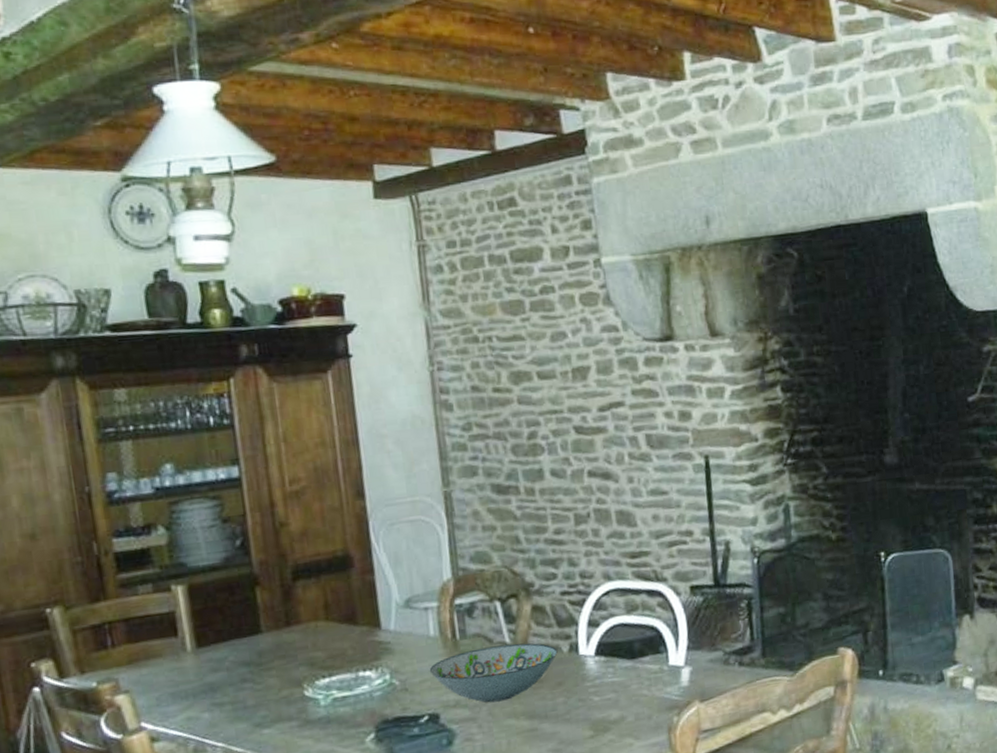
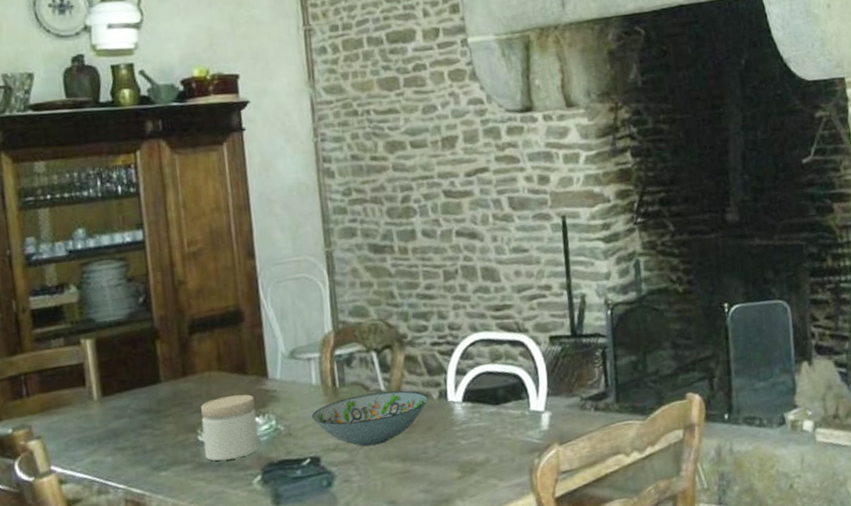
jar: none [306,646,372,718] -> present [200,394,259,461]

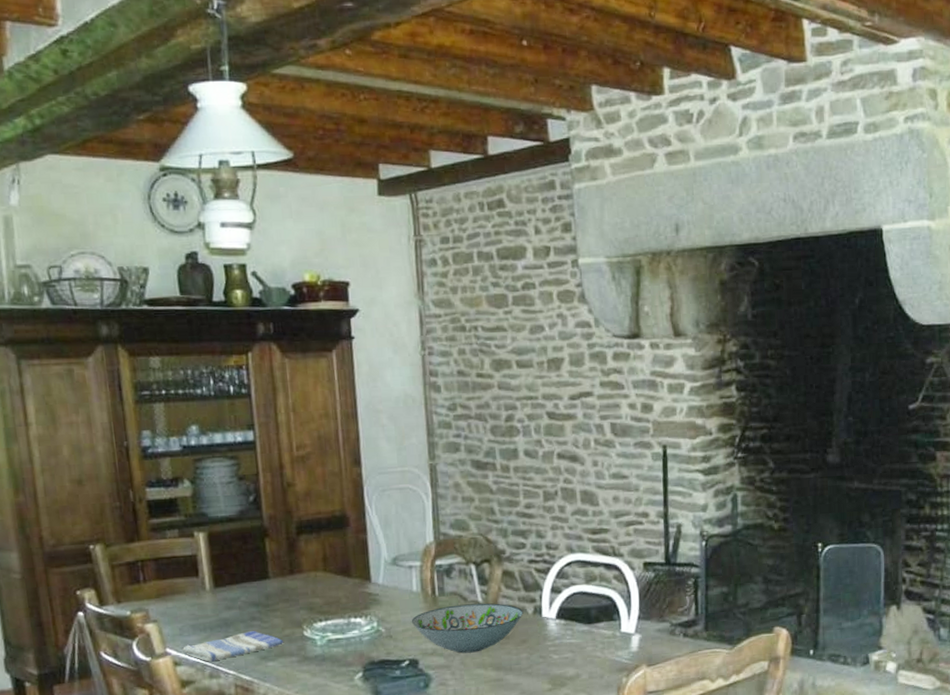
dish towel: none [68,439,177,478] -> present [182,631,284,662]
jar: present [200,394,259,461] -> none [306,595,361,656]

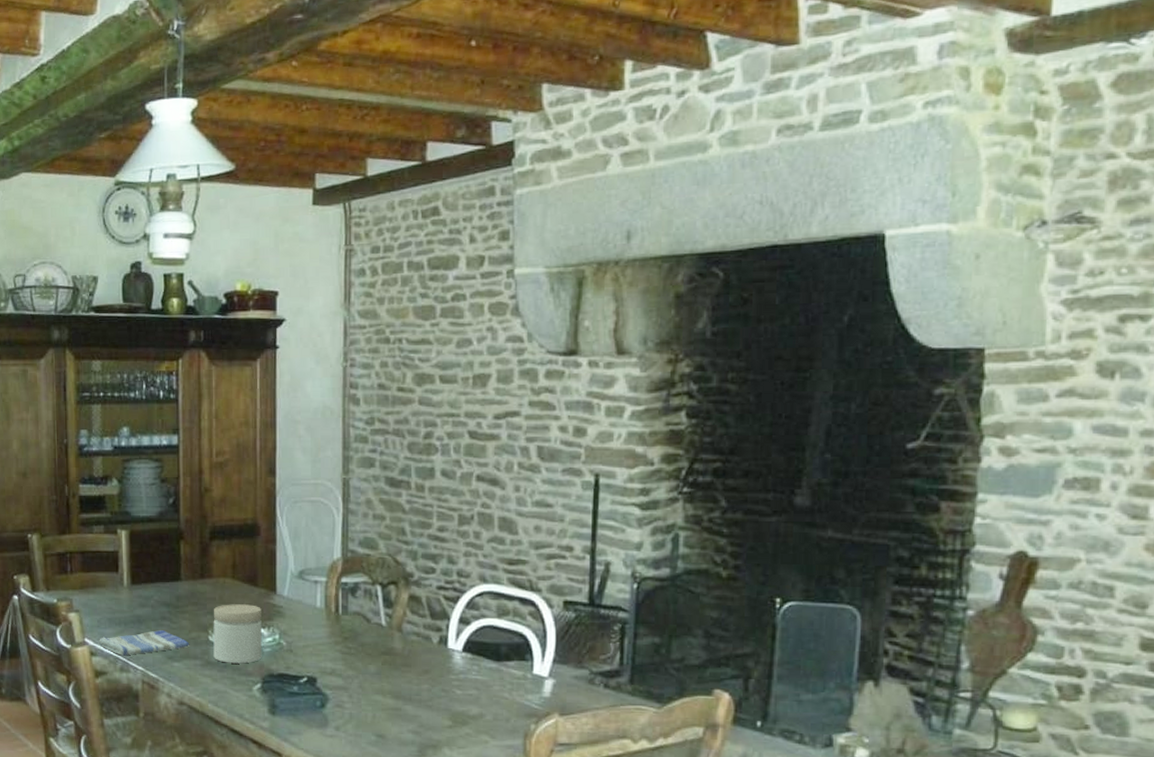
jar: none [306,595,361,656] -> present [213,604,262,664]
decorative bowl: present [411,603,523,654] -> none [312,625,428,677]

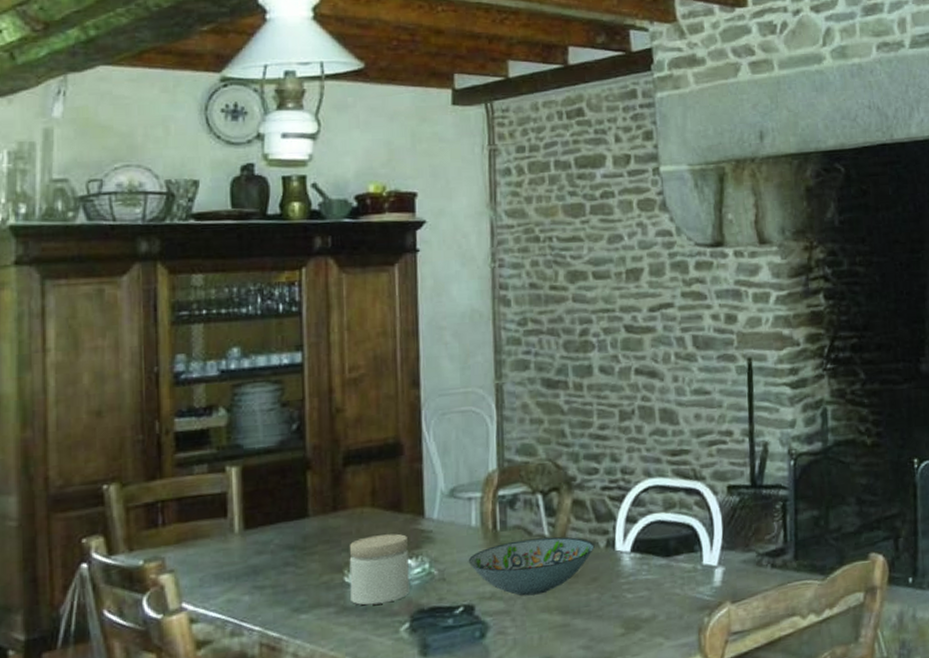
dish towel: present [99,630,190,656] -> none [201,578,321,618]
decorative bowl: none [312,625,428,677] -> present [468,537,595,596]

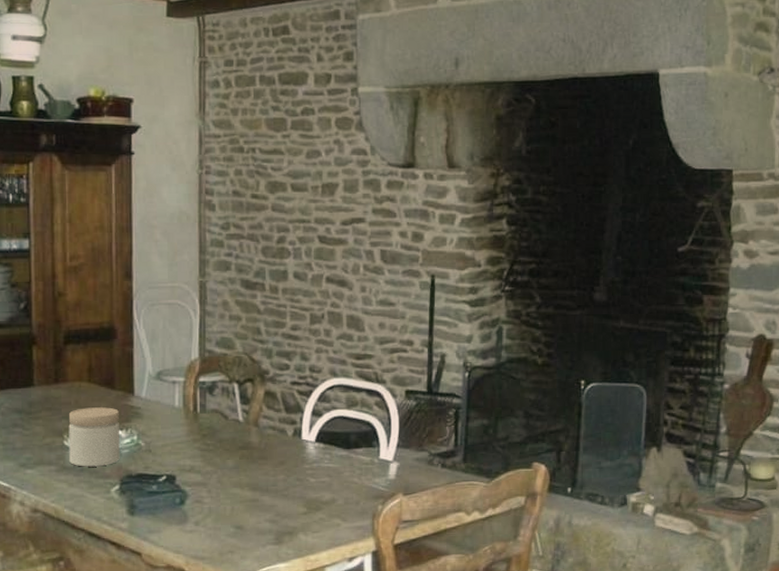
decorative bowl: present [468,537,595,596] -> none [171,422,283,472]

